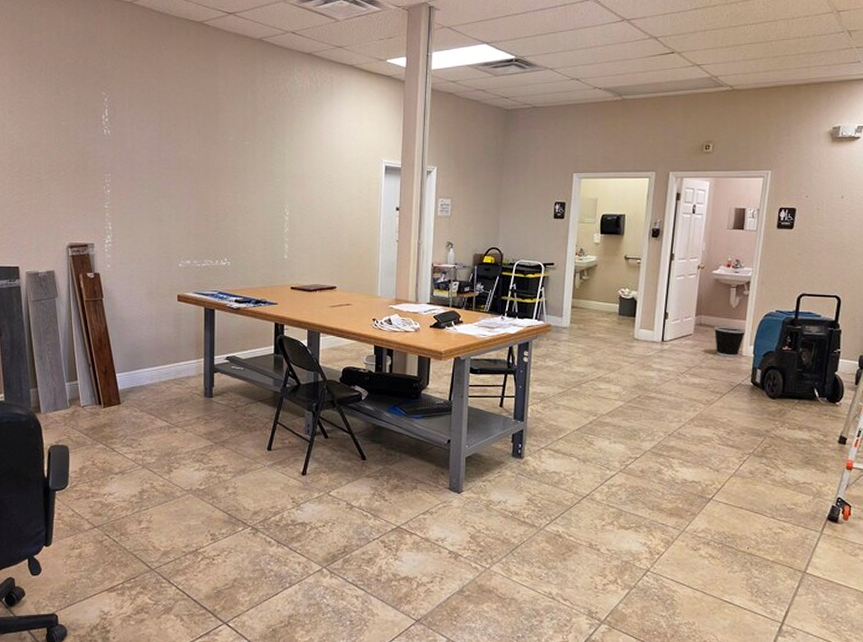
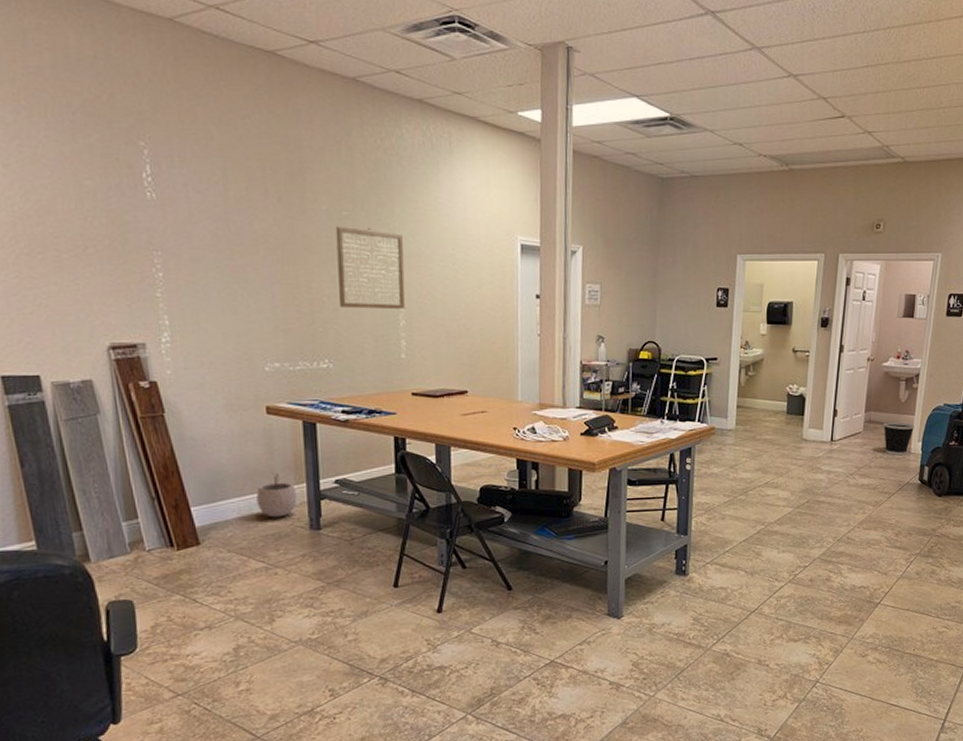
plant pot: none [165,349,196,385] -> present [256,473,298,518]
wall art: none [239,153,290,219] -> present [335,226,405,310]

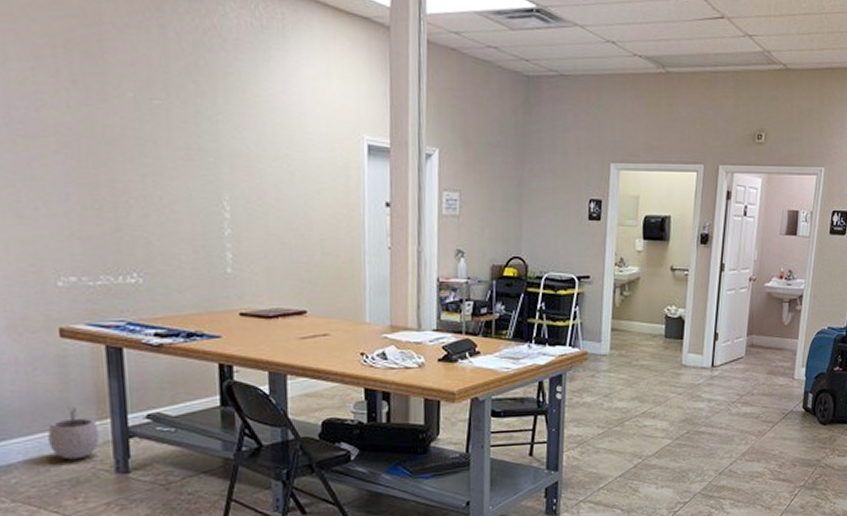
wall art: present [335,226,405,310] -> none [145,116,231,216]
wastebasket: present [884,422,915,455] -> none [766,346,799,382]

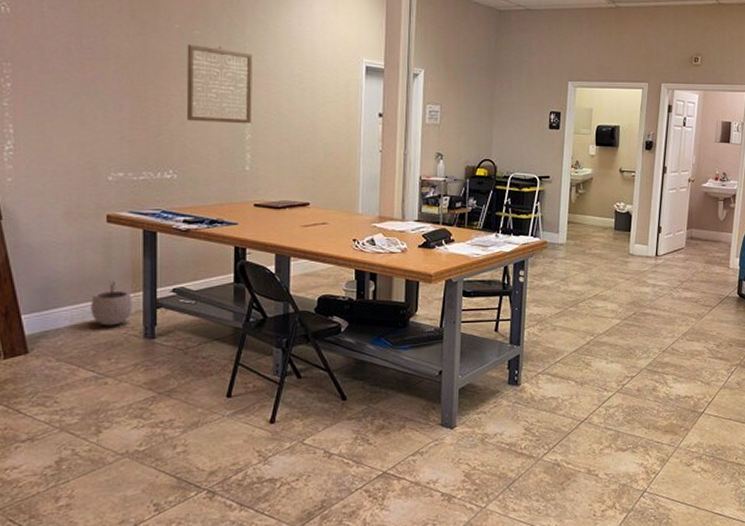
wall art: none [145,116,231,216] -> present [187,43,252,124]

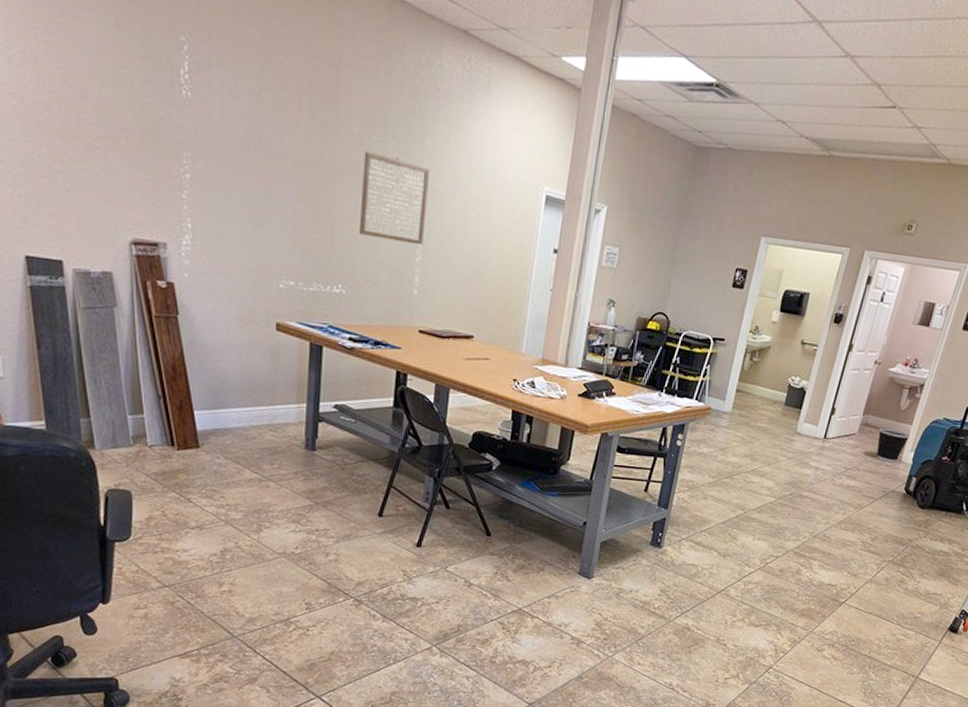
plant pot: present [91,282,133,326] -> none [257,390,297,433]
wastebasket: none [704,239,733,270] -> present [876,427,911,463]

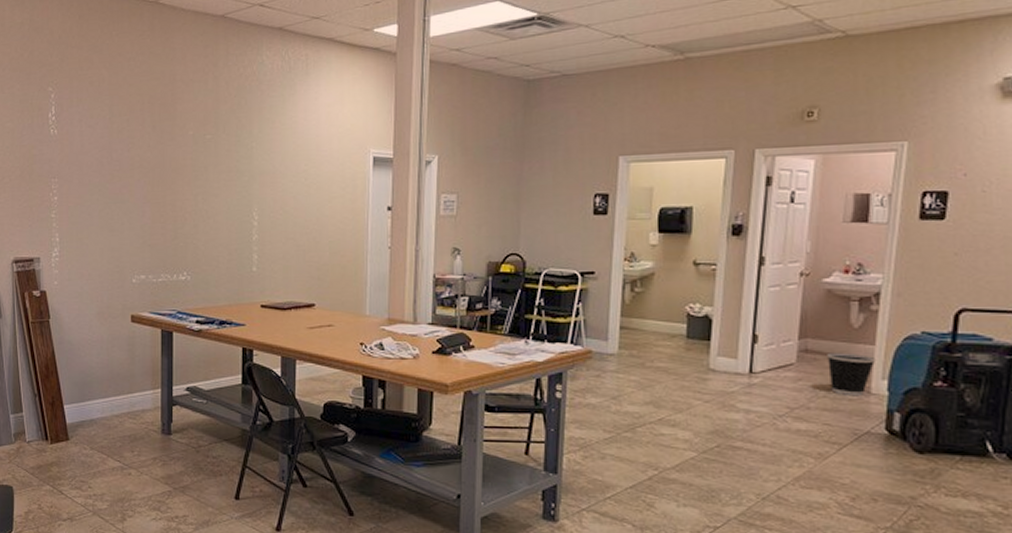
wall art: present [360,150,429,246] -> none [199,148,259,225]

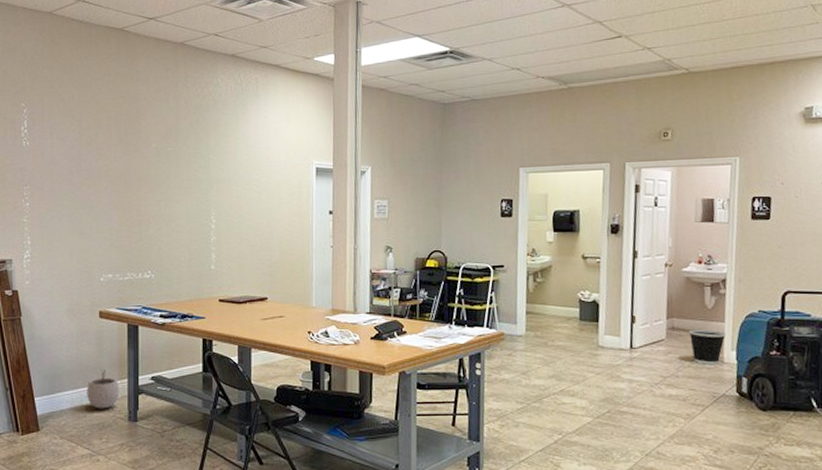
plant pot: none [118,378,152,420] -> present [87,370,120,409]

